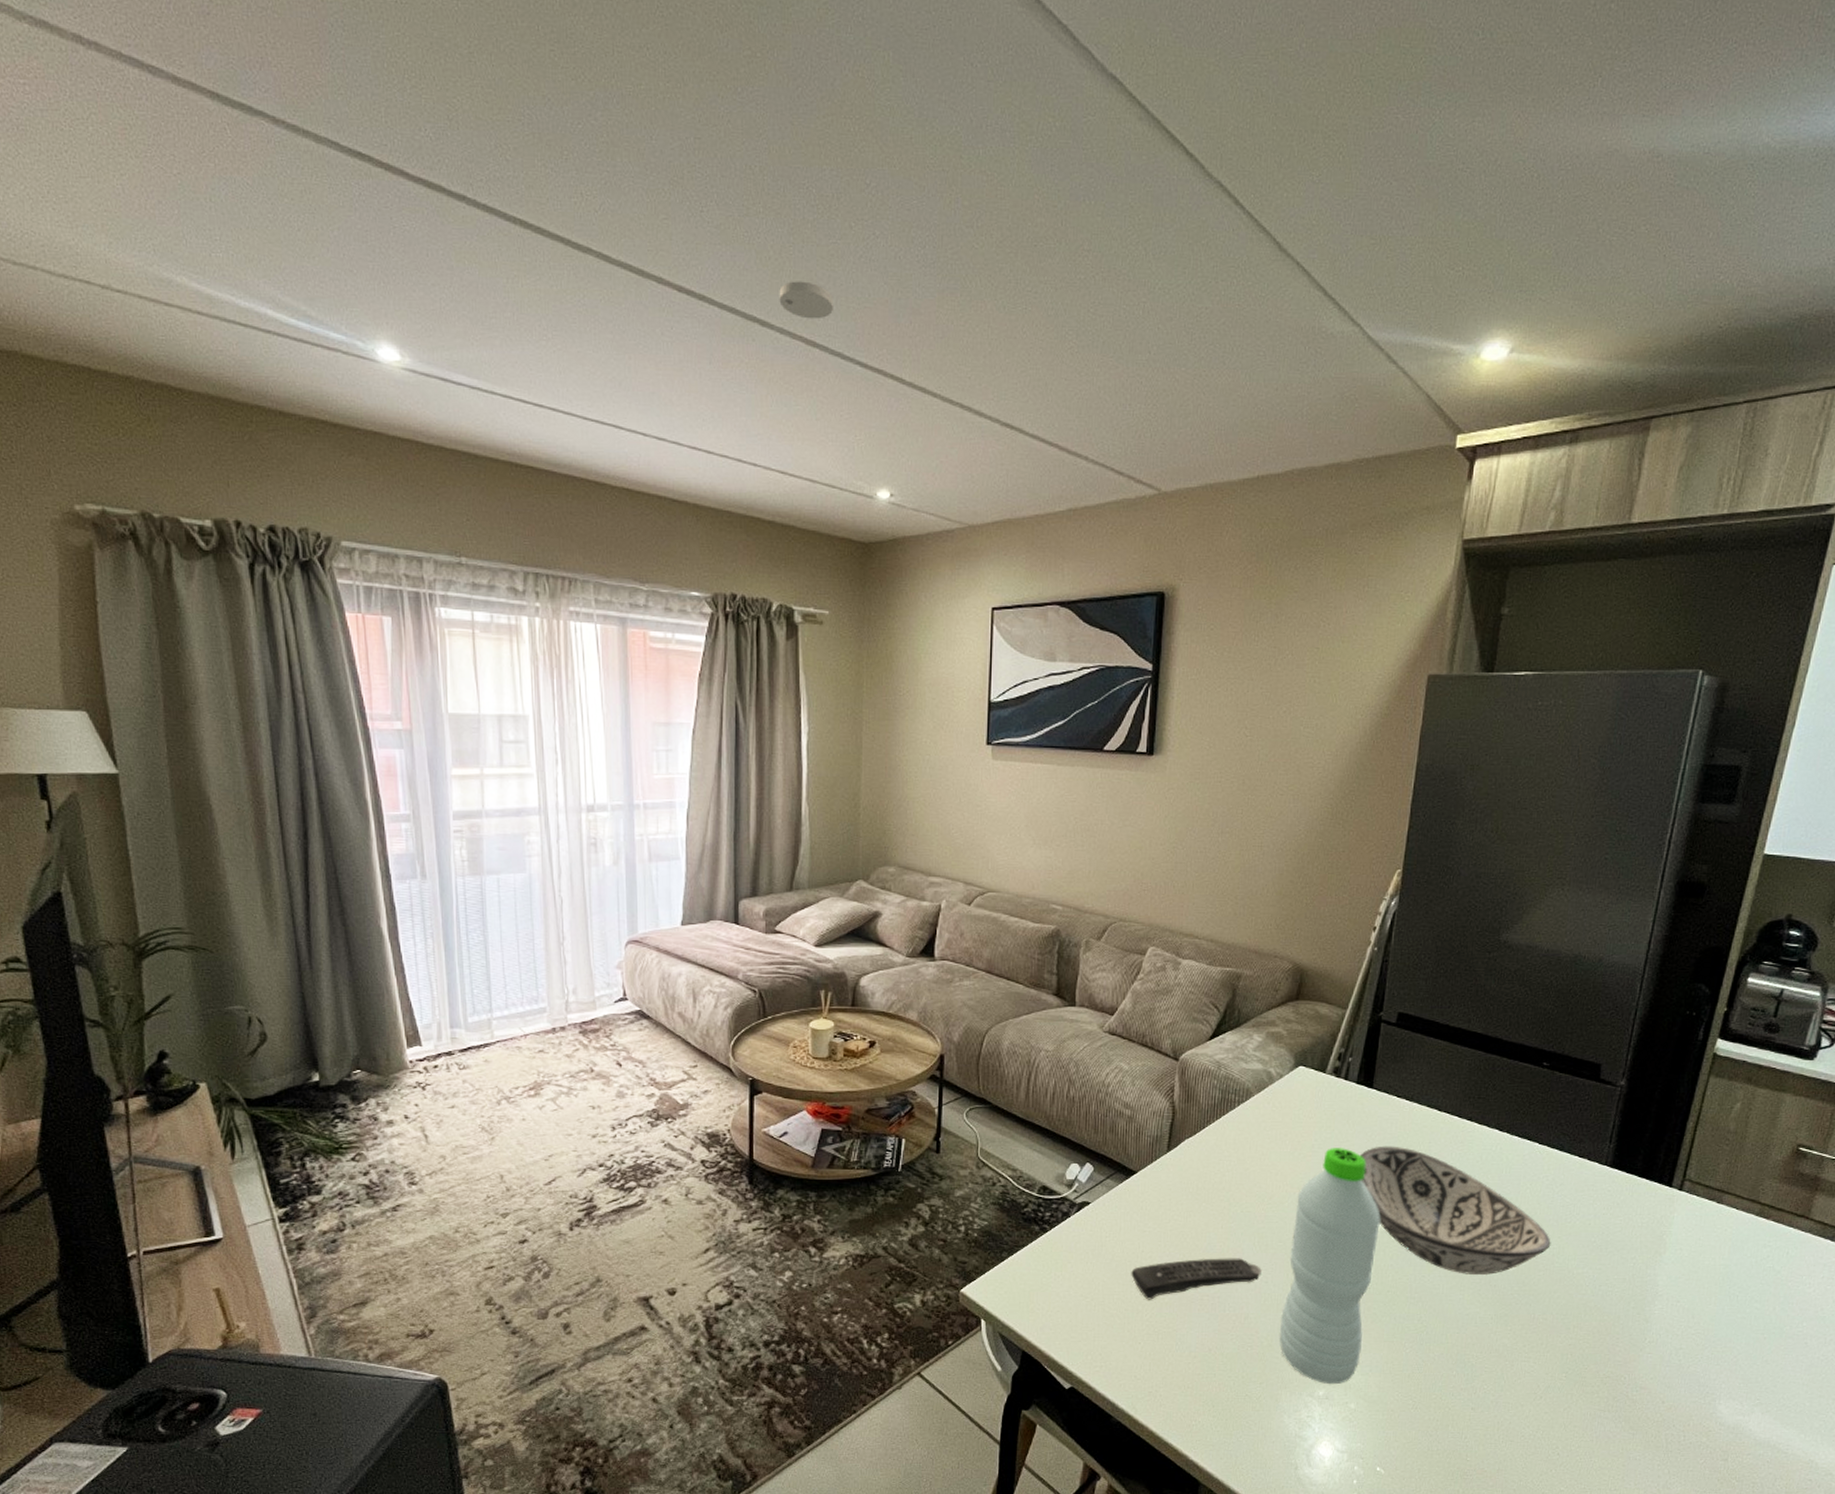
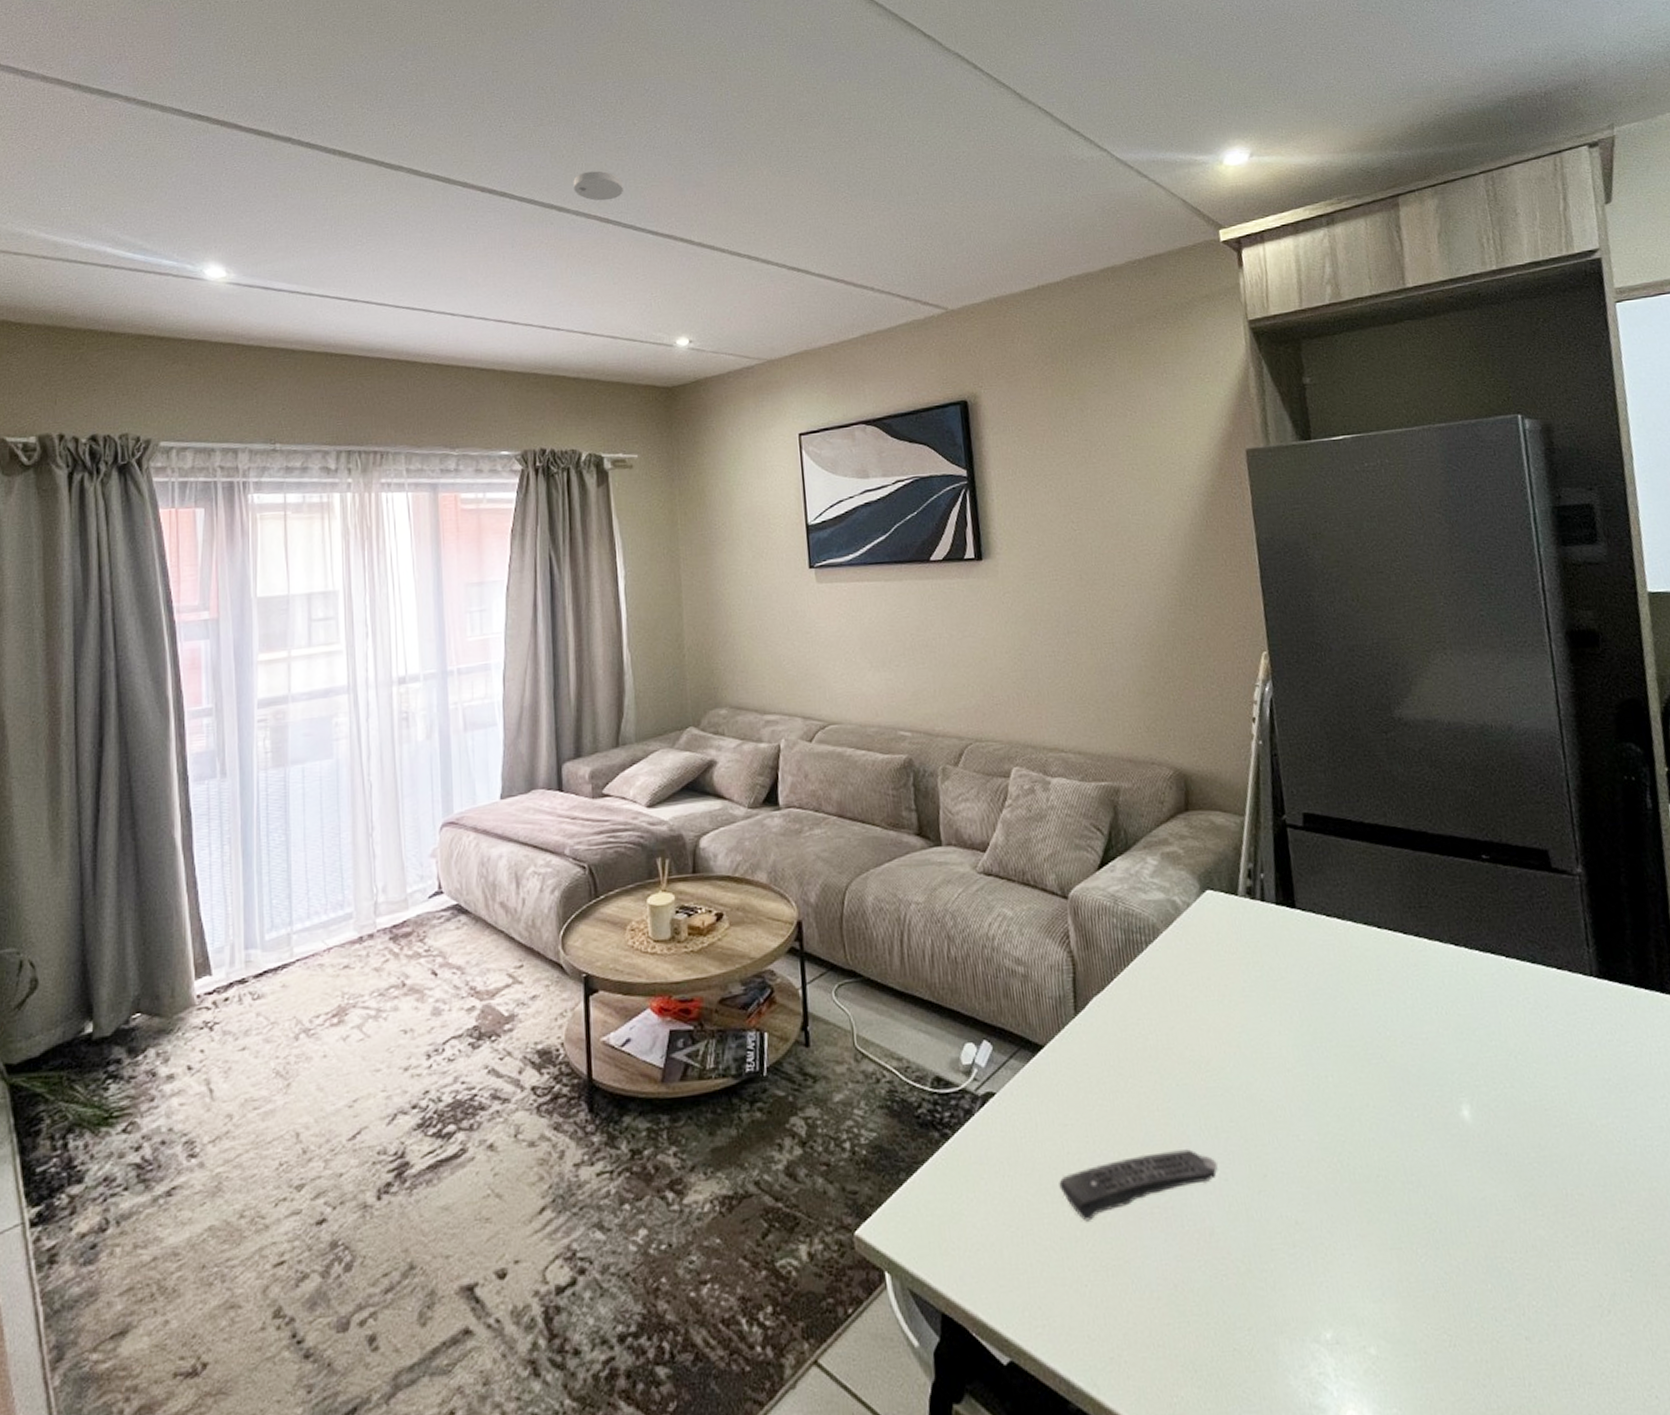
water bottle: present [1279,1148,1381,1385] -> none [1239,987,1366,1322]
decorative bowl: present [1359,1146,1551,1276] -> none [1300,978,1558,1142]

